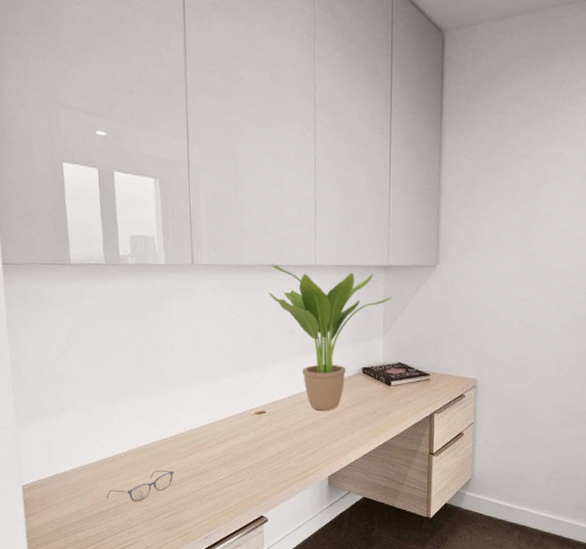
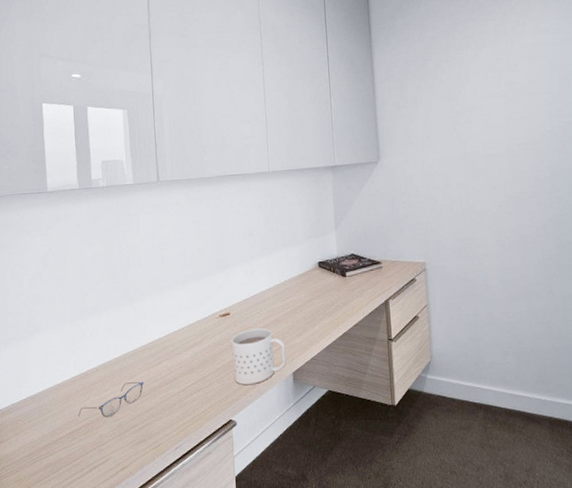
mug: none [266,429,323,484] -> present [231,328,287,385]
potted plant: present [268,263,394,411] -> none [227,173,342,308]

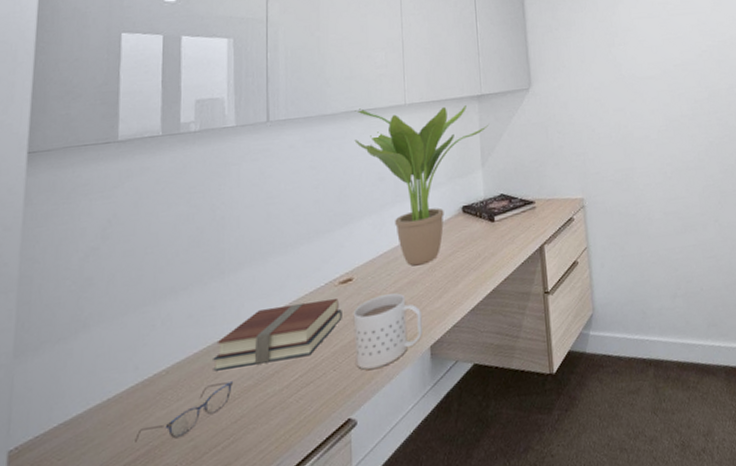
books: none [128,327,223,373] -> present [213,298,342,371]
potted plant: none [227,173,342,308] -> present [354,105,490,266]

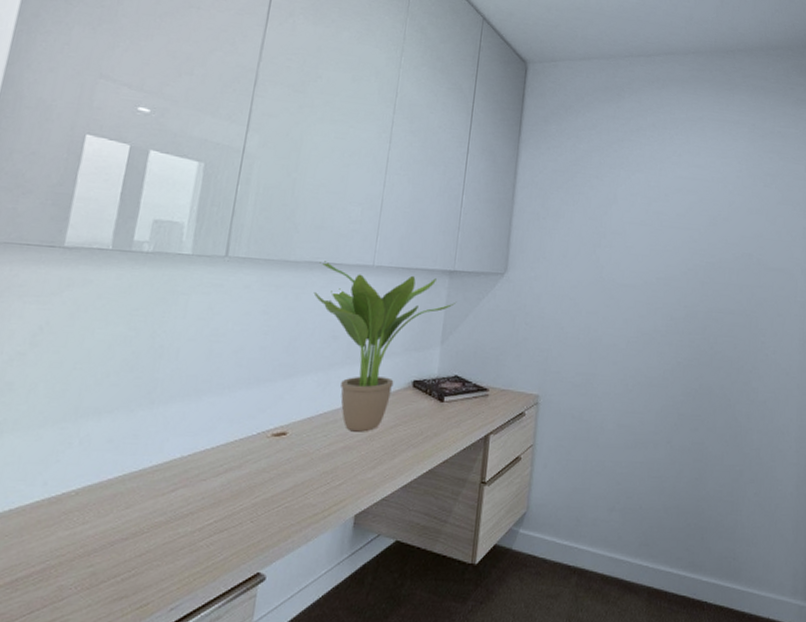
glasses: present [135,381,234,442] -> none [31,514,145,562]
books: present [213,298,342,371] -> none [125,447,270,503]
mug: present [353,293,424,370] -> none [275,455,352,527]

